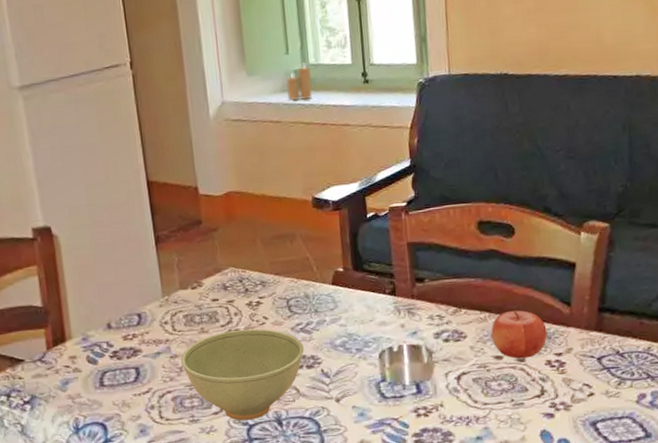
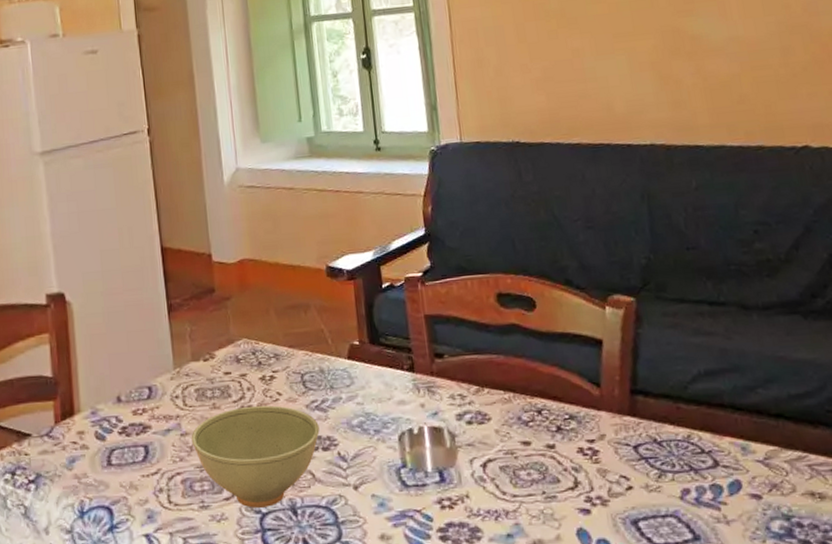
candle: present [286,63,313,102] -> none [299,130,325,168]
fruit: present [491,310,548,359] -> none [516,390,578,445]

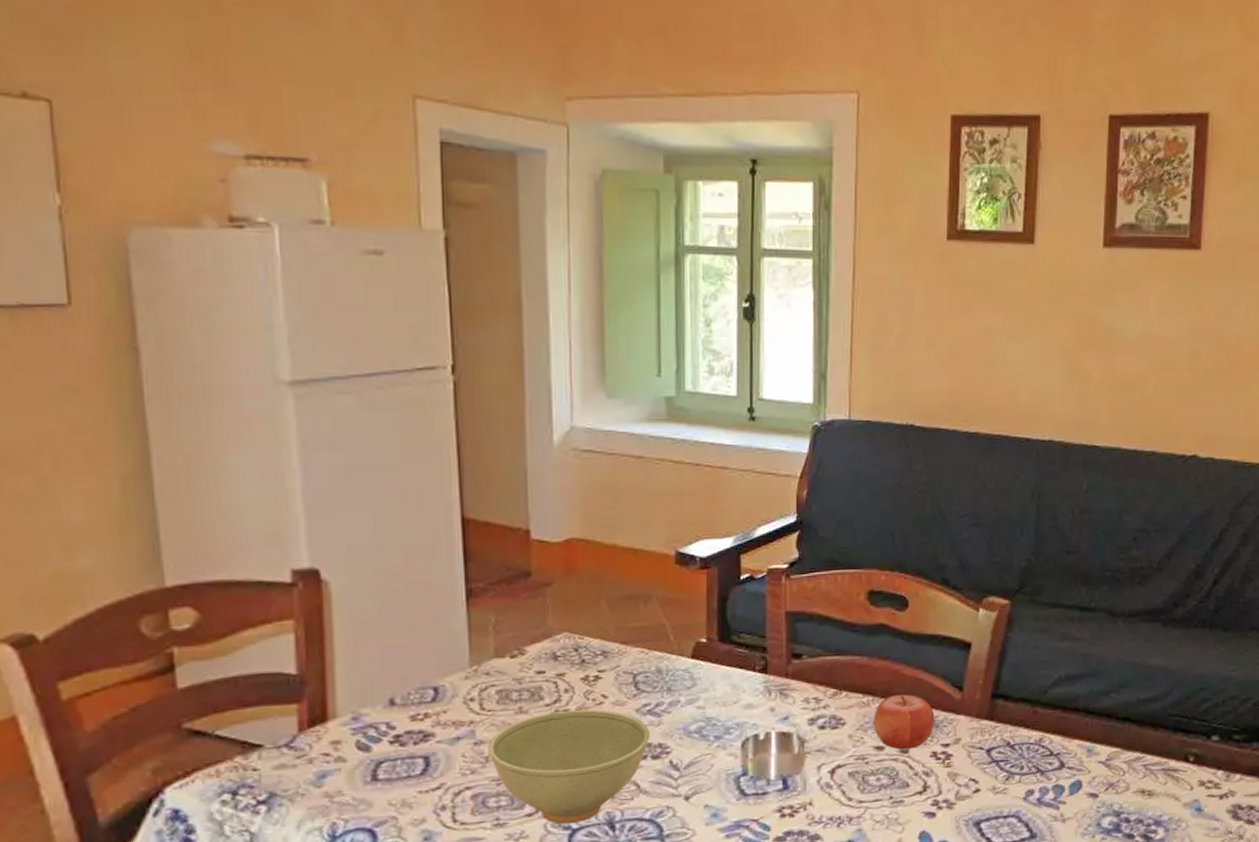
fruit: none [516,390,578,445] -> present [873,694,935,750]

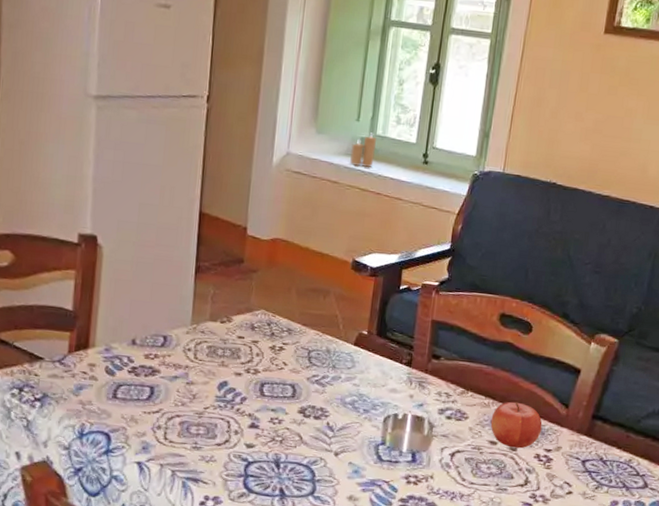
bowl: present [487,709,650,824] -> none [195,369,315,458]
candle: none [655,389,687,435] -> present [350,132,376,167]

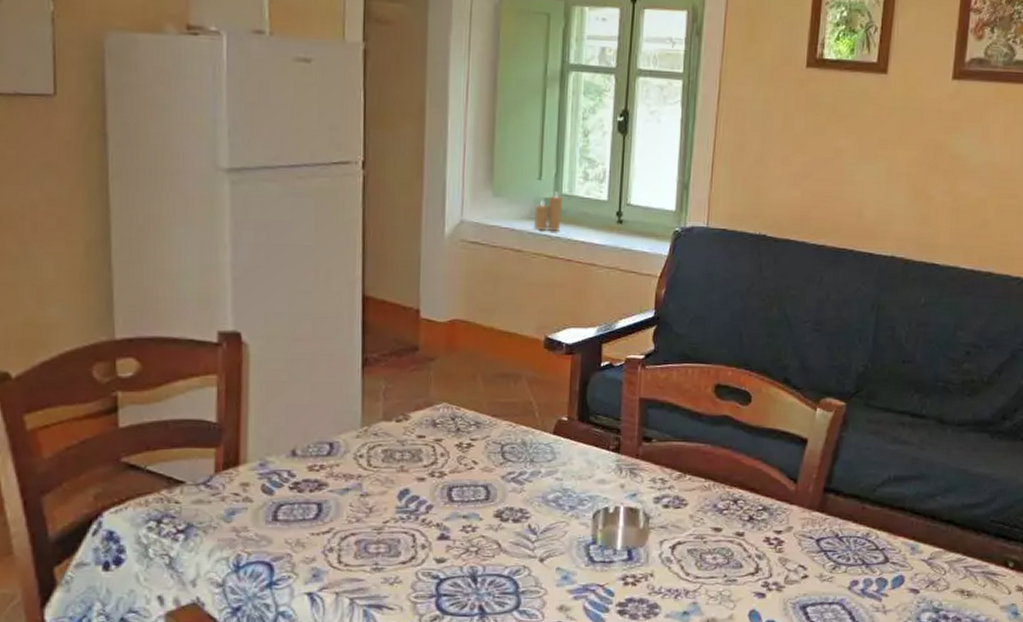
fruit: present [490,401,543,449] -> none [713,481,770,533]

